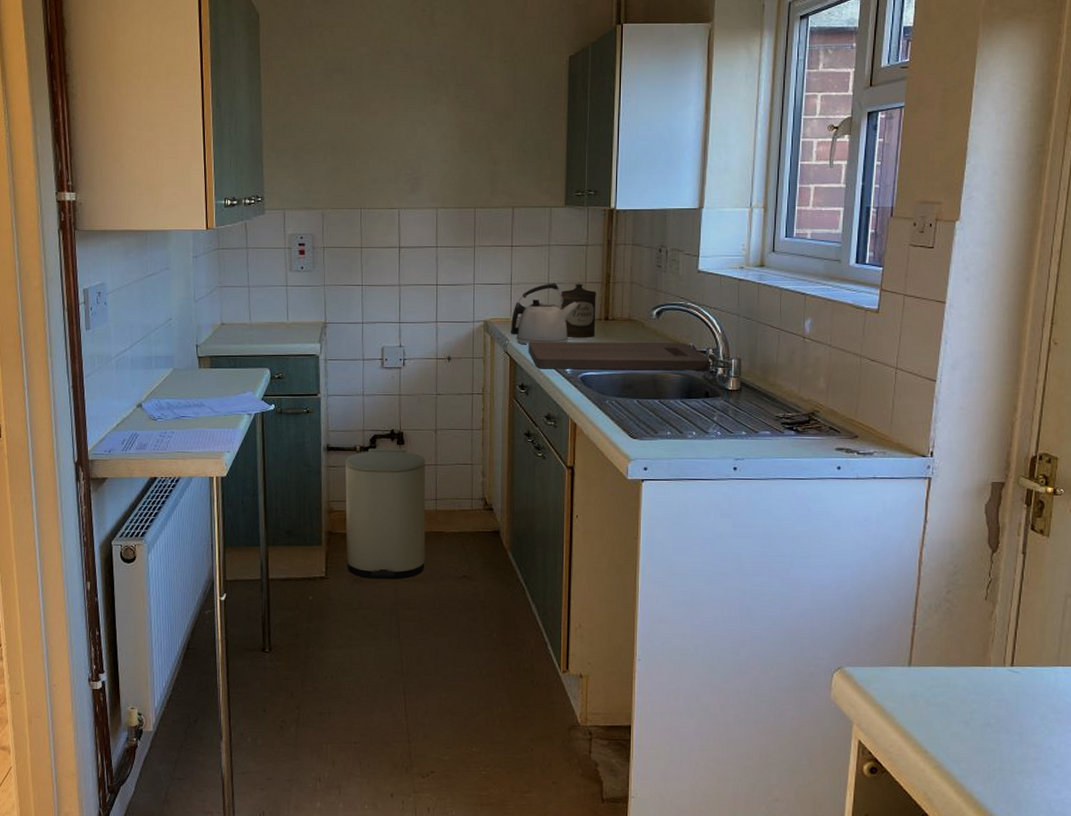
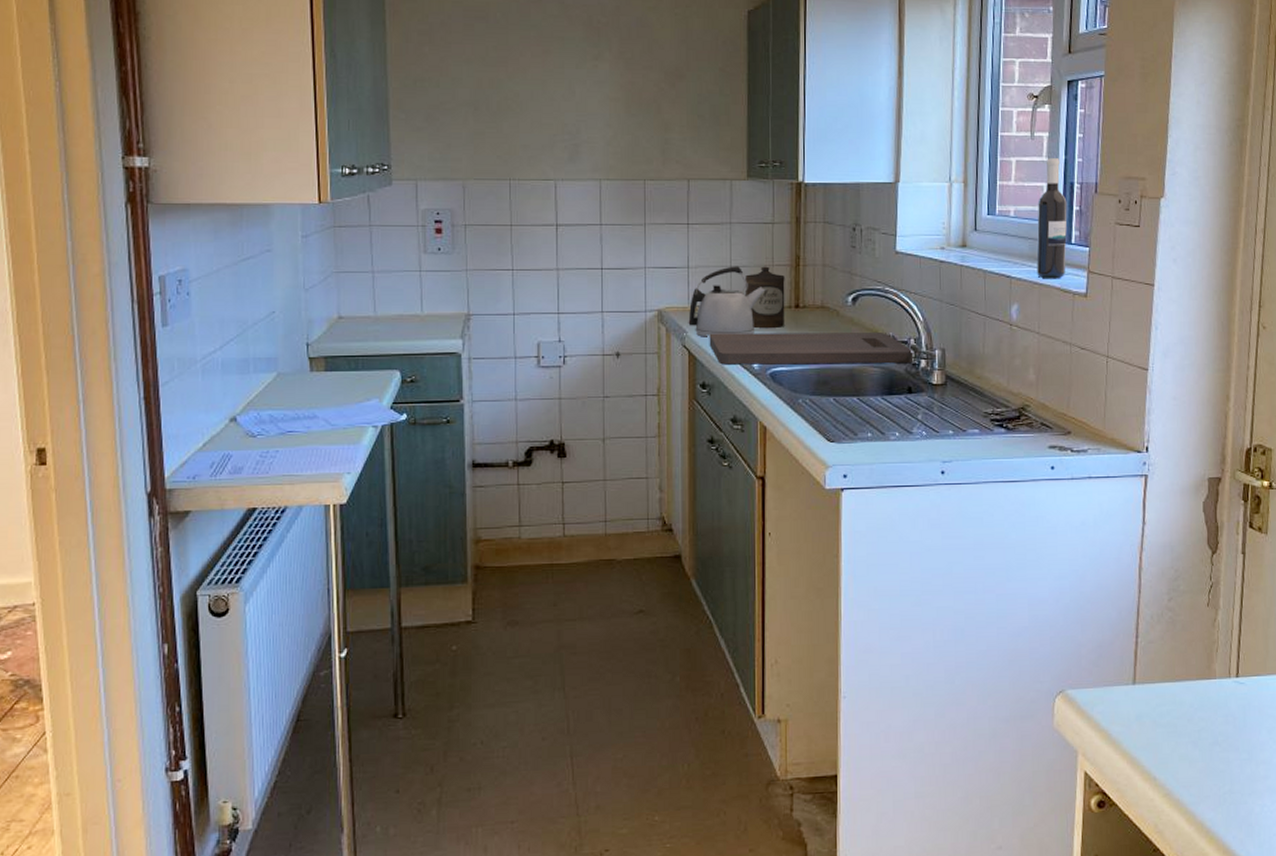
pedal bin: present [345,448,426,580] -> none [494,462,594,621]
wine bottle: none [831,185,863,295] -> present [1036,158,1067,278]

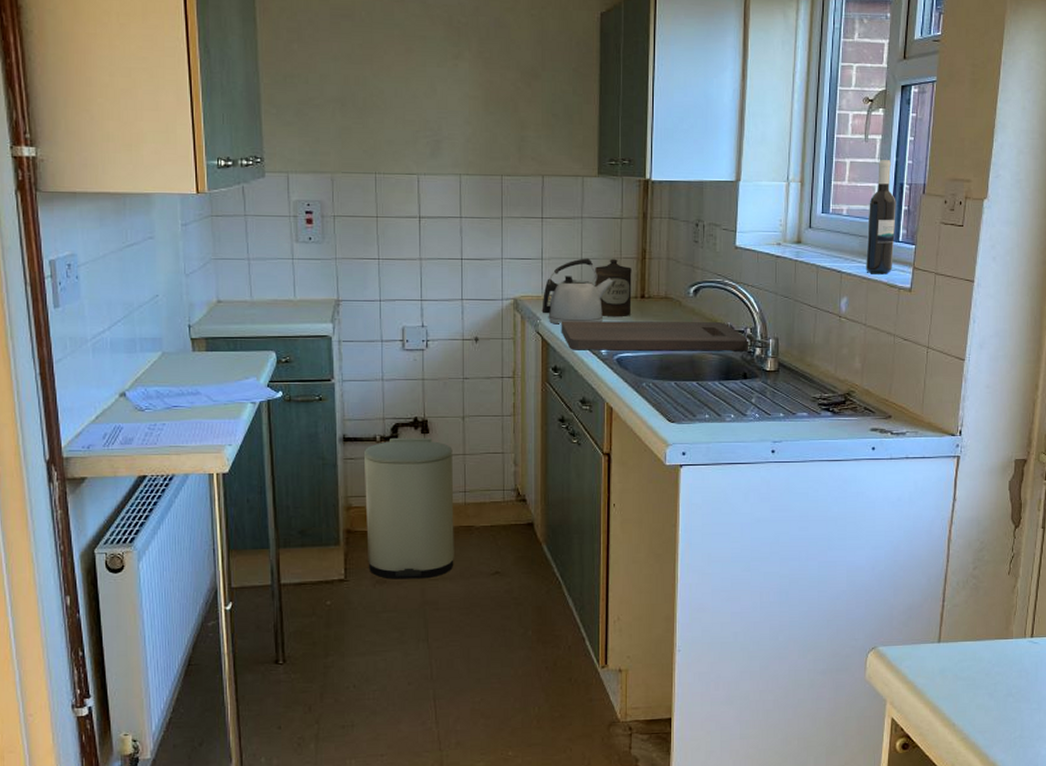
pedal bin: none [494,462,594,621] -> present [363,437,454,579]

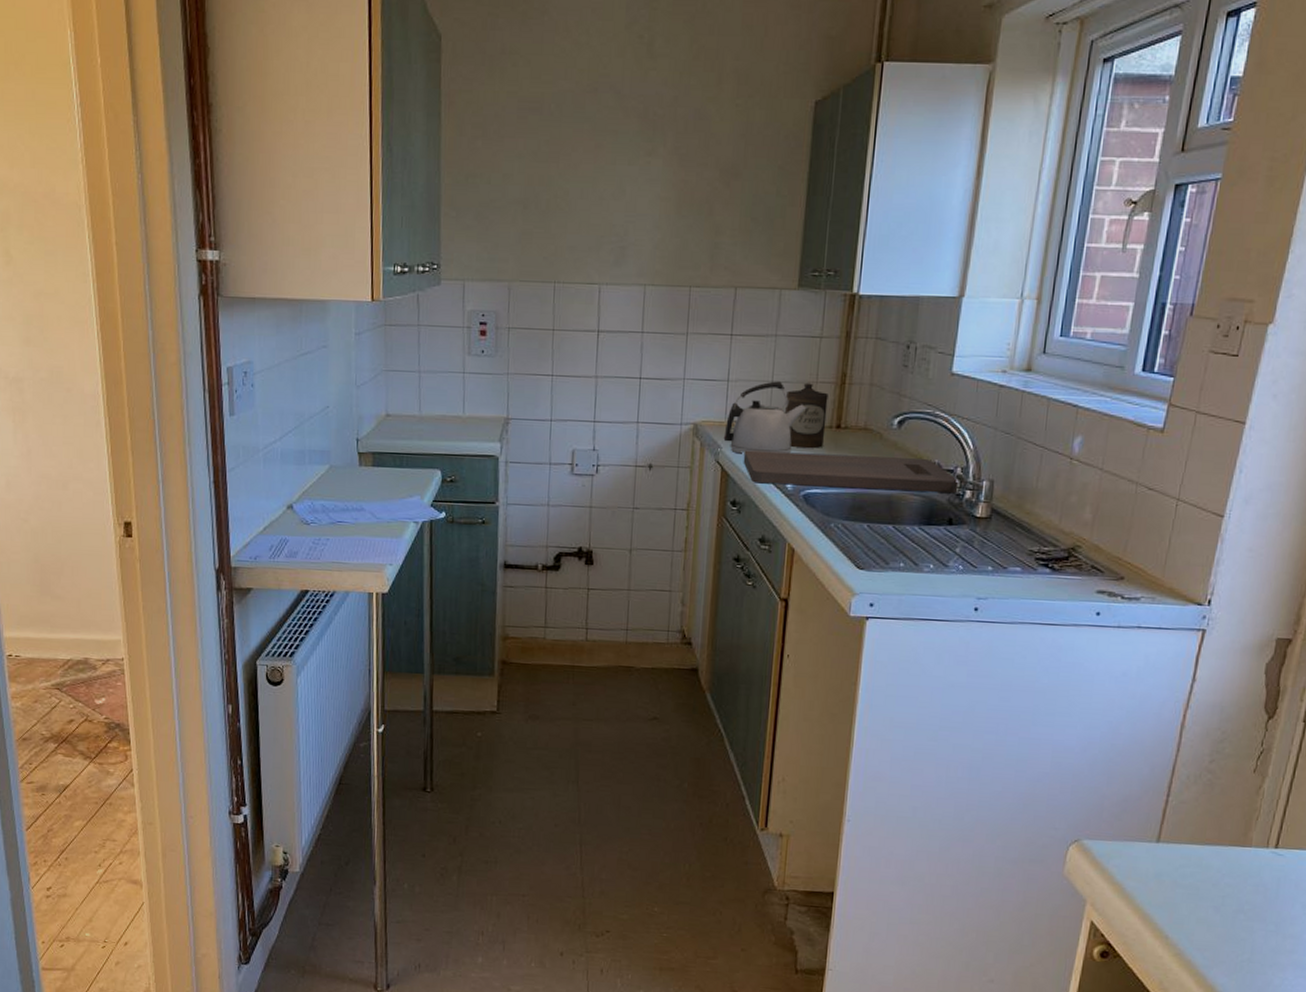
pedal bin: present [363,437,454,579] -> none [521,567,617,718]
wine bottle: present [866,160,896,273] -> none [1108,274,1155,410]

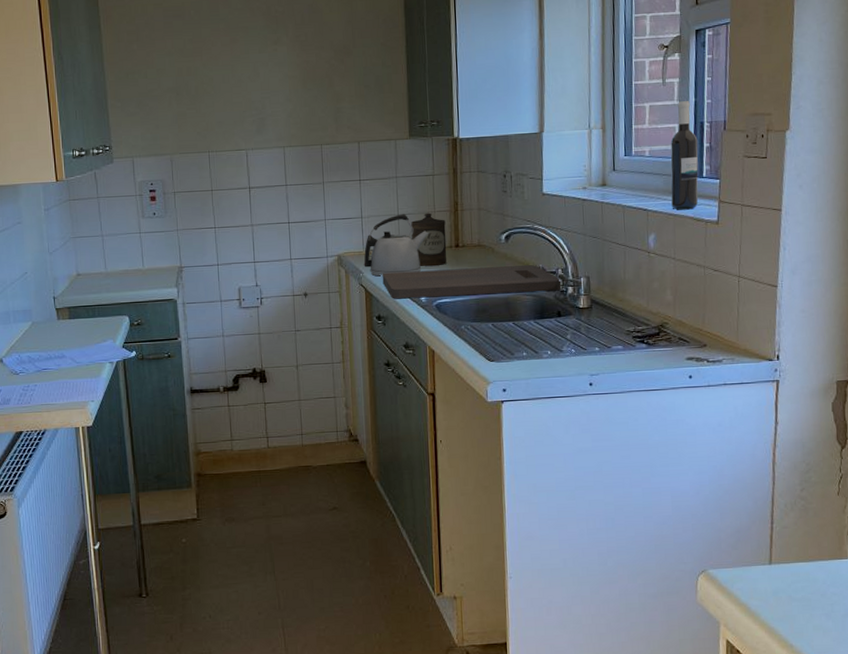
wine bottle: none [1108,274,1155,410] -> present [670,101,699,209]

